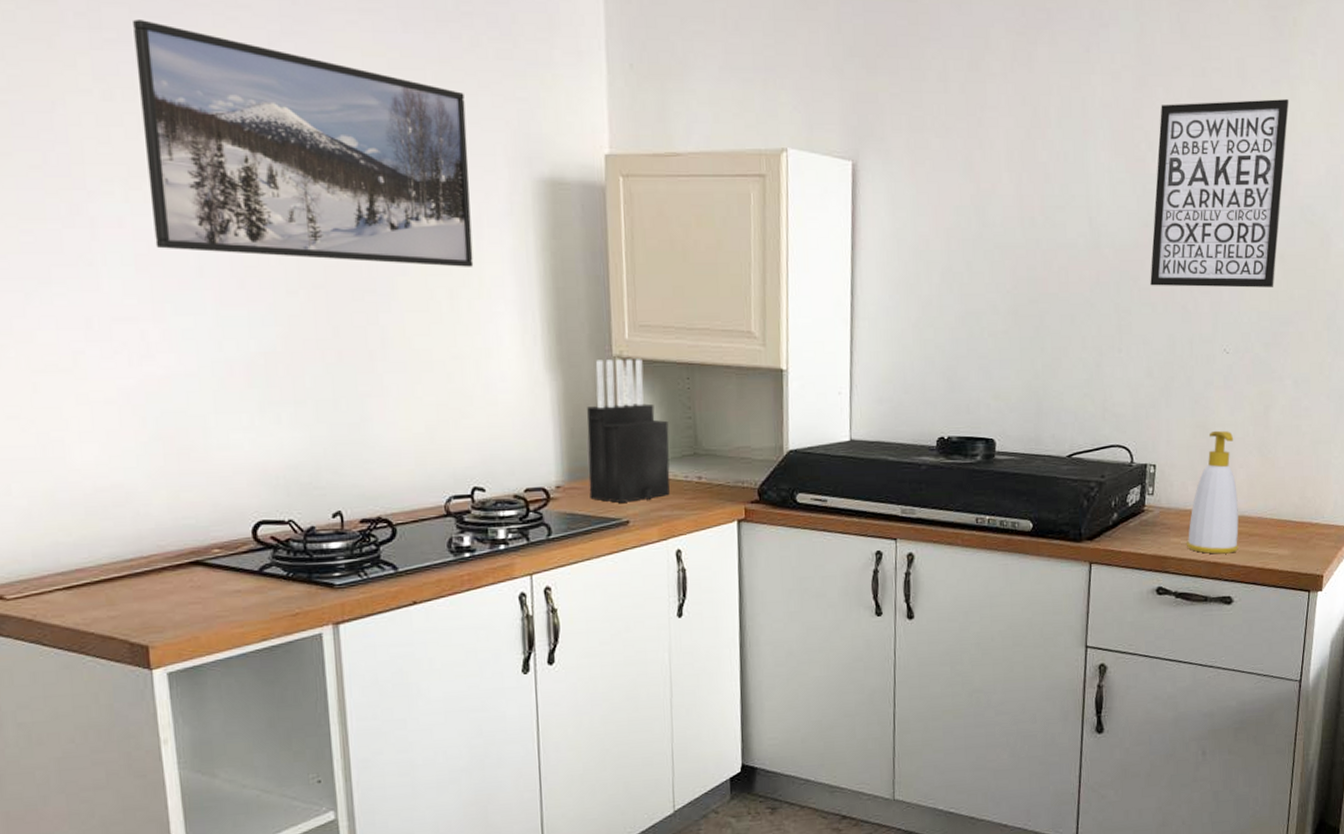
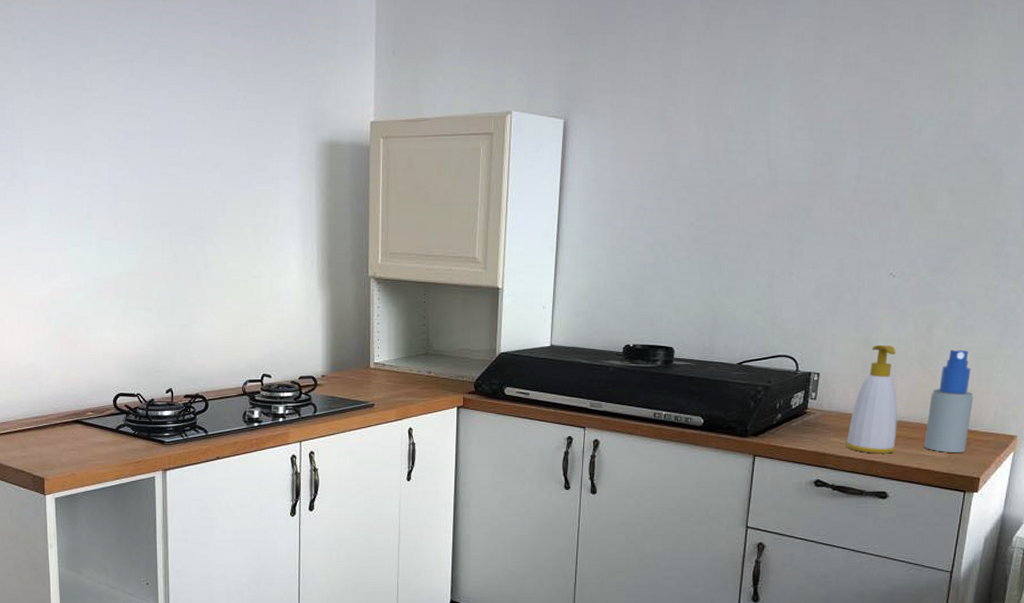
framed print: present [133,19,474,267] -> none [57,40,272,210]
knife block: present [587,359,670,503] -> none [346,279,408,390]
wall art: present [1150,99,1290,288] -> none [822,49,967,219]
spray bottle: none [1266,434,1313,549] -> present [923,349,973,452]

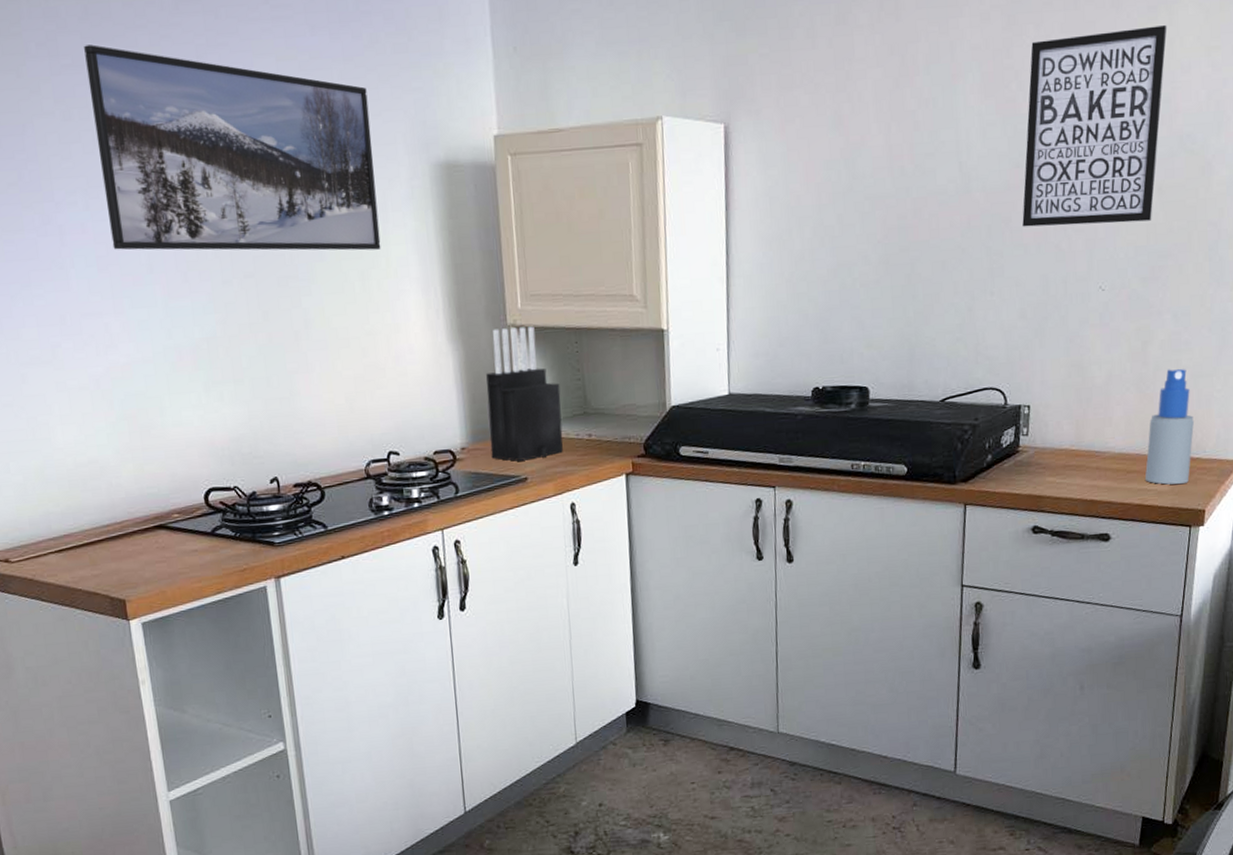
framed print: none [57,40,272,210] -> present [84,44,381,251]
knife block: none [346,279,408,390] -> present [486,326,563,461]
wall art: none [822,49,967,219] -> present [1022,25,1168,227]
soap bottle: present [845,344,897,454] -> none [1061,368,1116,492]

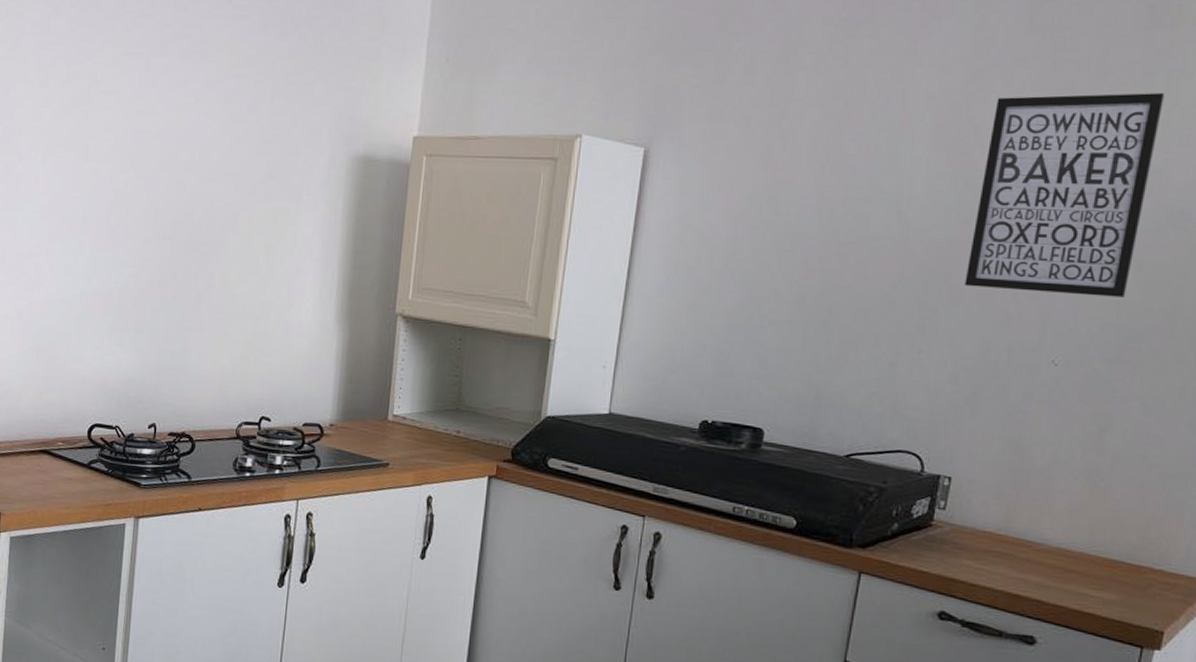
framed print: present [84,44,381,251] -> none [57,27,304,228]
knife block: present [486,326,563,461] -> none [357,316,437,447]
spray bottle: present [1144,369,1194,485] -> none [1087,463,1158,596]

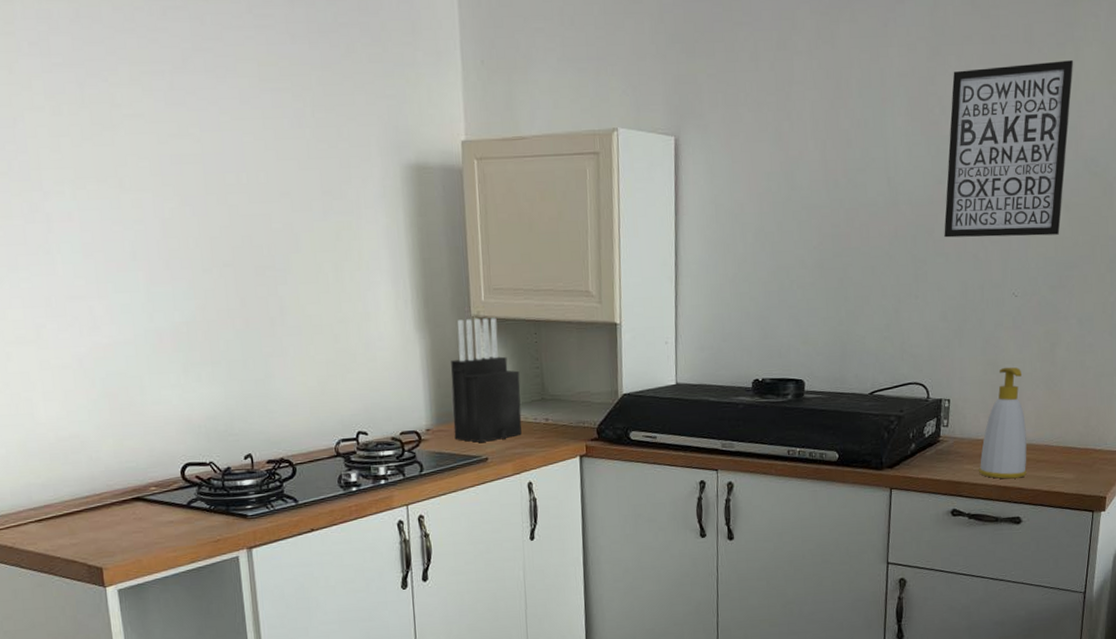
knife block: none [357,316,437,447] -> present [451,318,522,443]
soap bottle: none [981,448,1054,588] -> present [978,367,1027,479]

